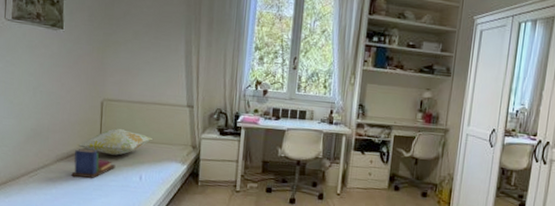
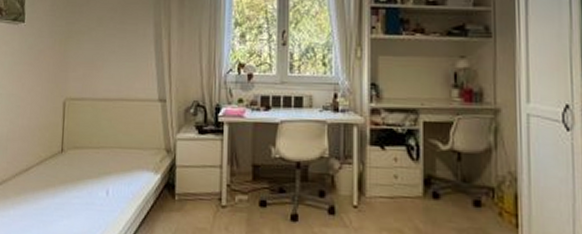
book: present [71,149,116,178] -> none [31,159,79,195]
decorative pillow: present [77,128,153,156] -> none [37,131,120,166]

